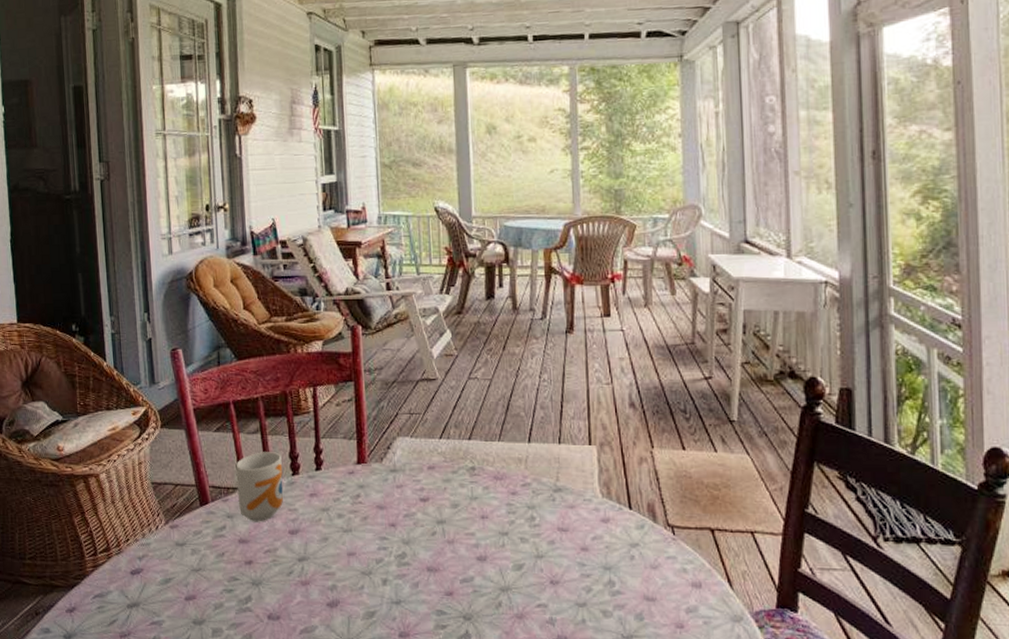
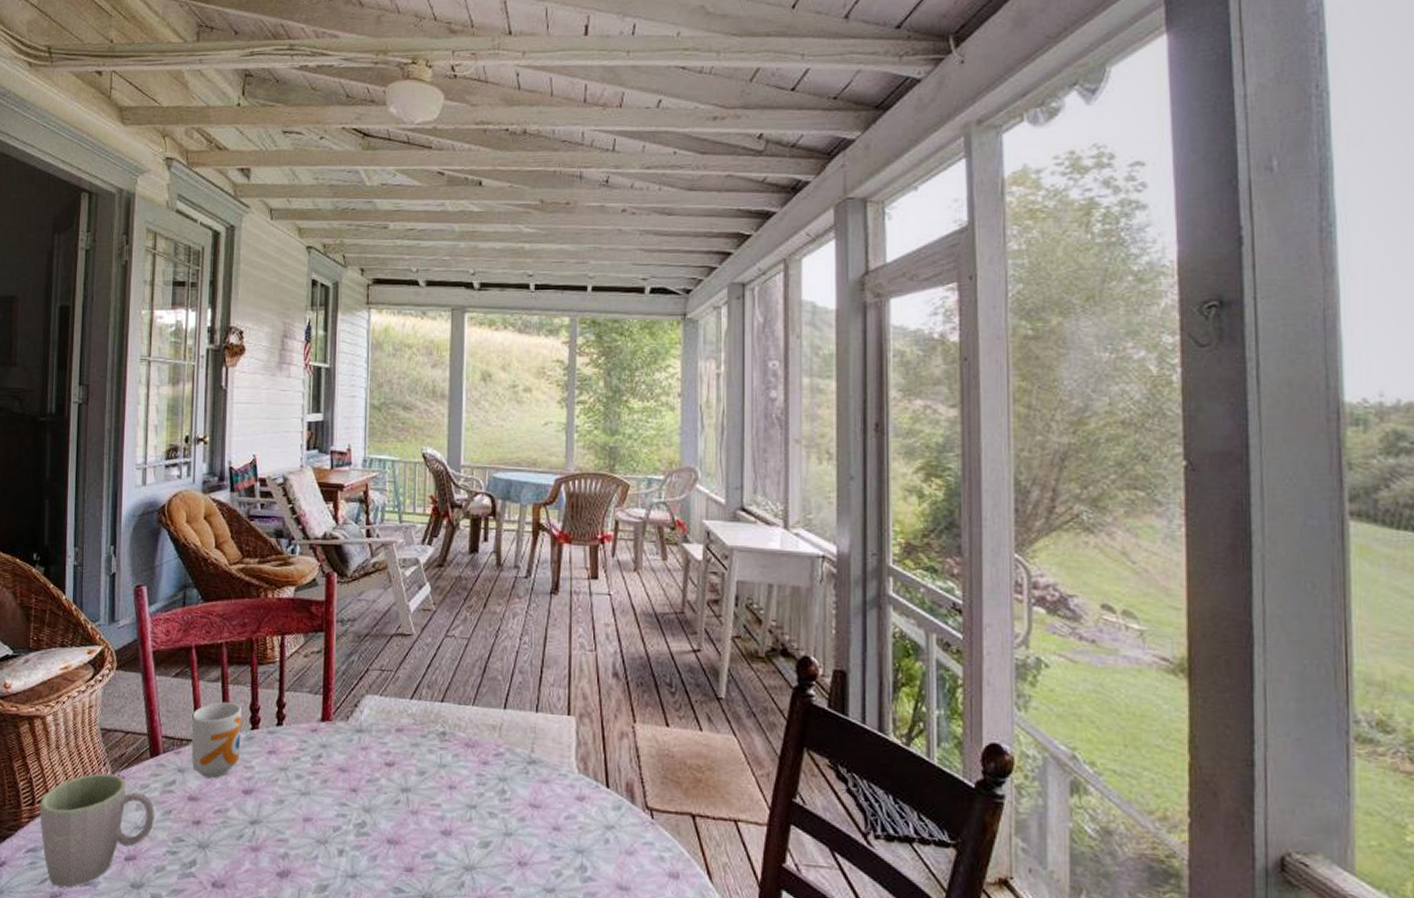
mug: none [101,523,209,628] -> present [39,773,154,888]

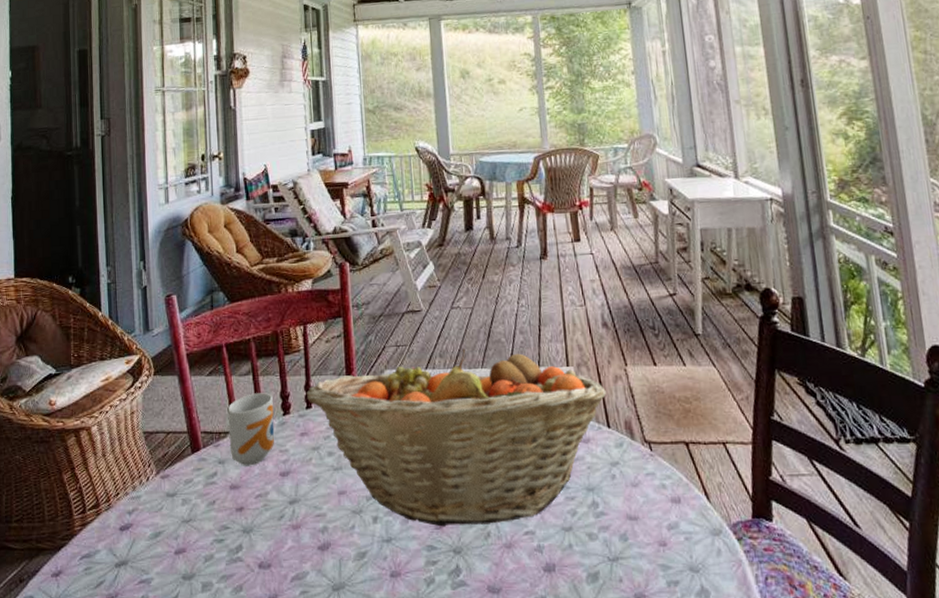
mug: present [39,773,154,888] -> none [90,473,200,588]
fruit basket: none [278,681,609,874] -> present [306,348,606,527]

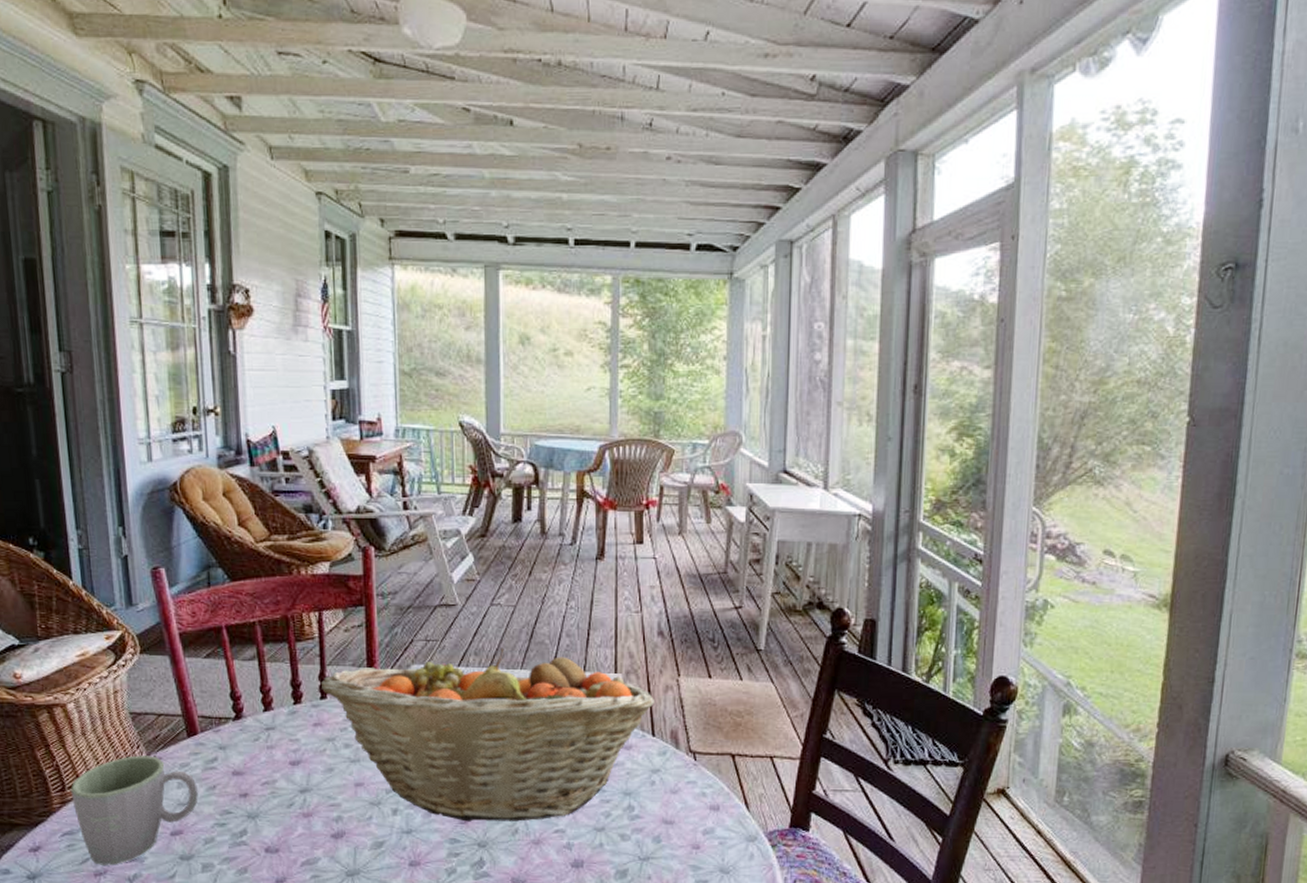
mug: none [90,473,200,588] -> present [71,755,198,865]
mug: present [227,393,275,466] -> none [229,680,284,753]

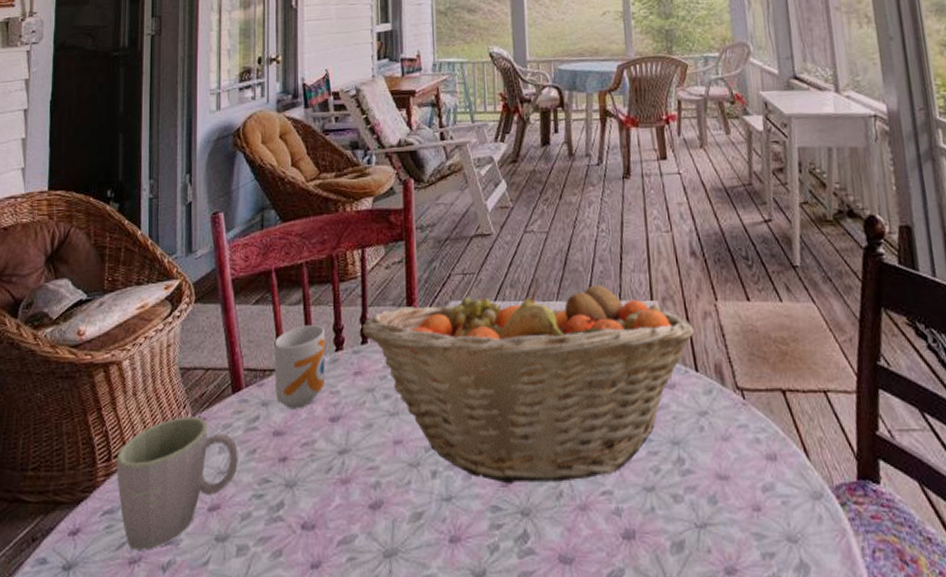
mug: none [229,680,284,753] -> present [274,325,325,410]

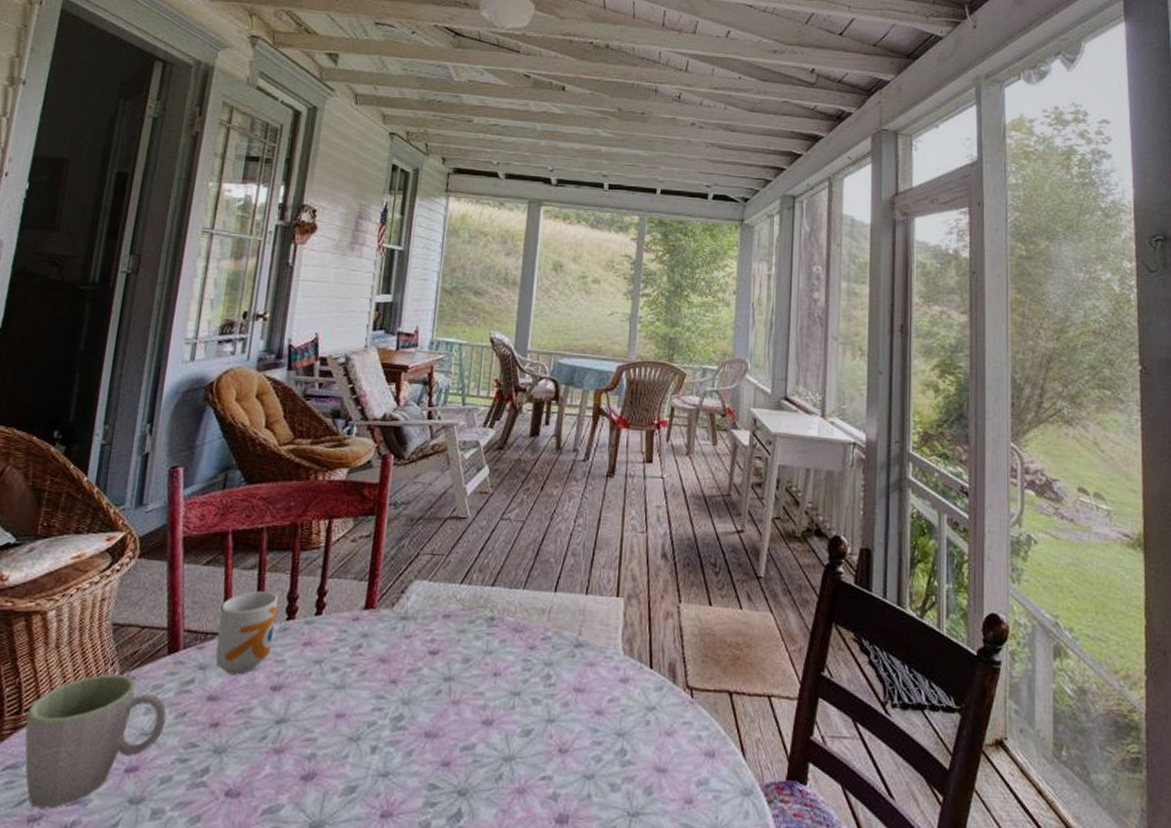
fruit basket: present [361,278,694,484] -> none [318,565,654,765]

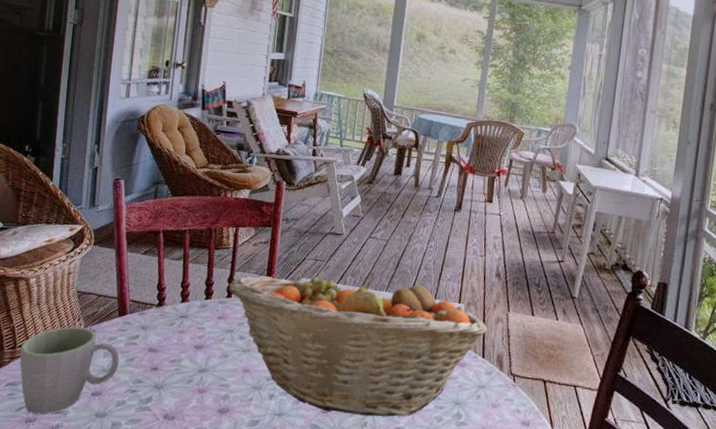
mug: present [215,591,278,676] -> none [153,276,199,336]
fruit basket: none [318,565,654,765] -> present [228,272,487,417]

